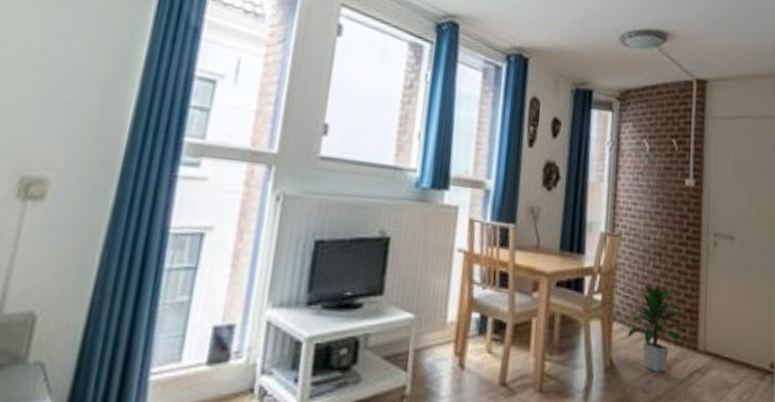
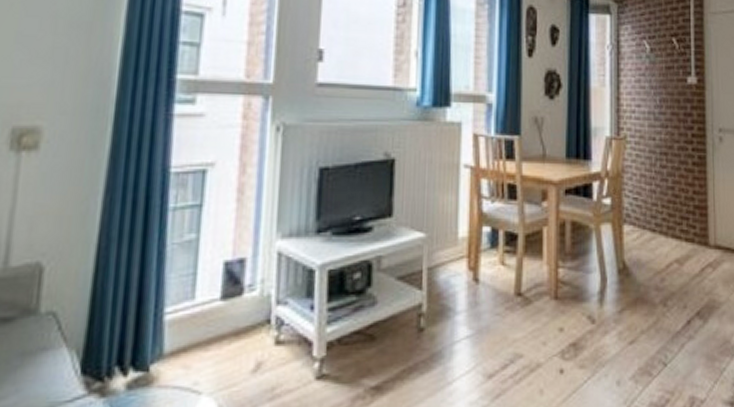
indoor plant: present [628,282,692,372] -> none [638,183,702,270]

